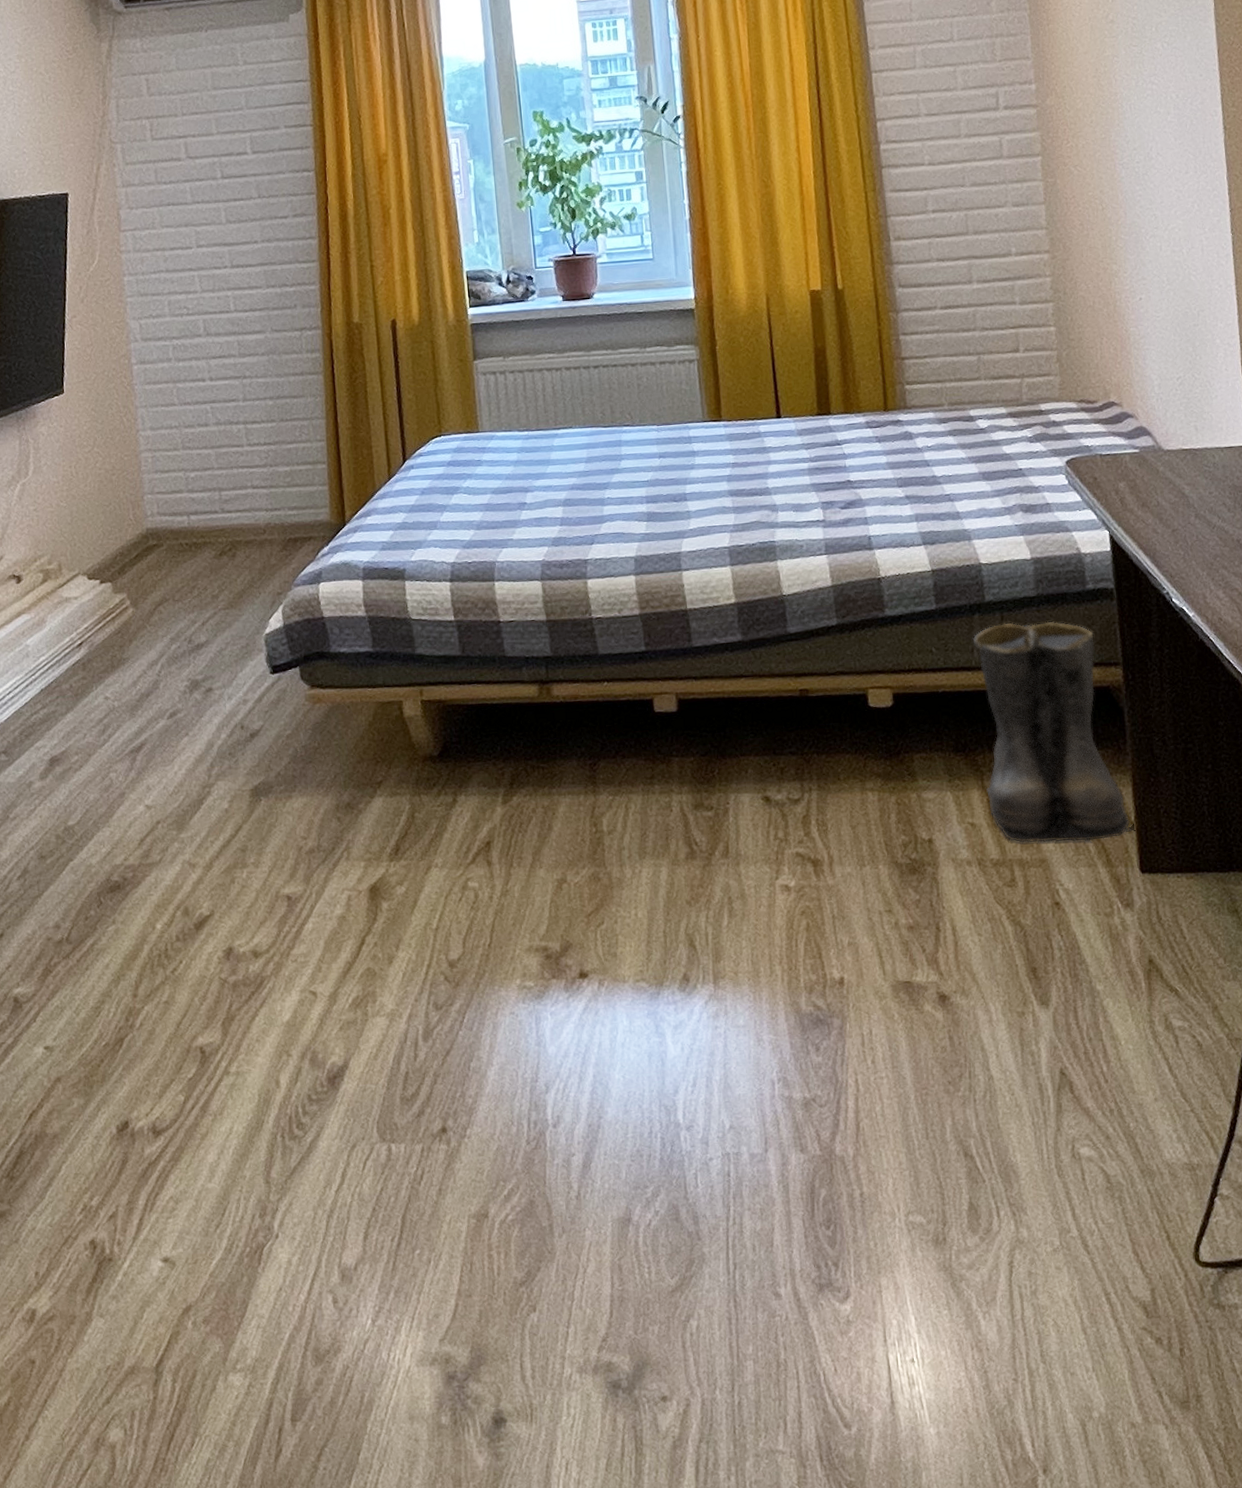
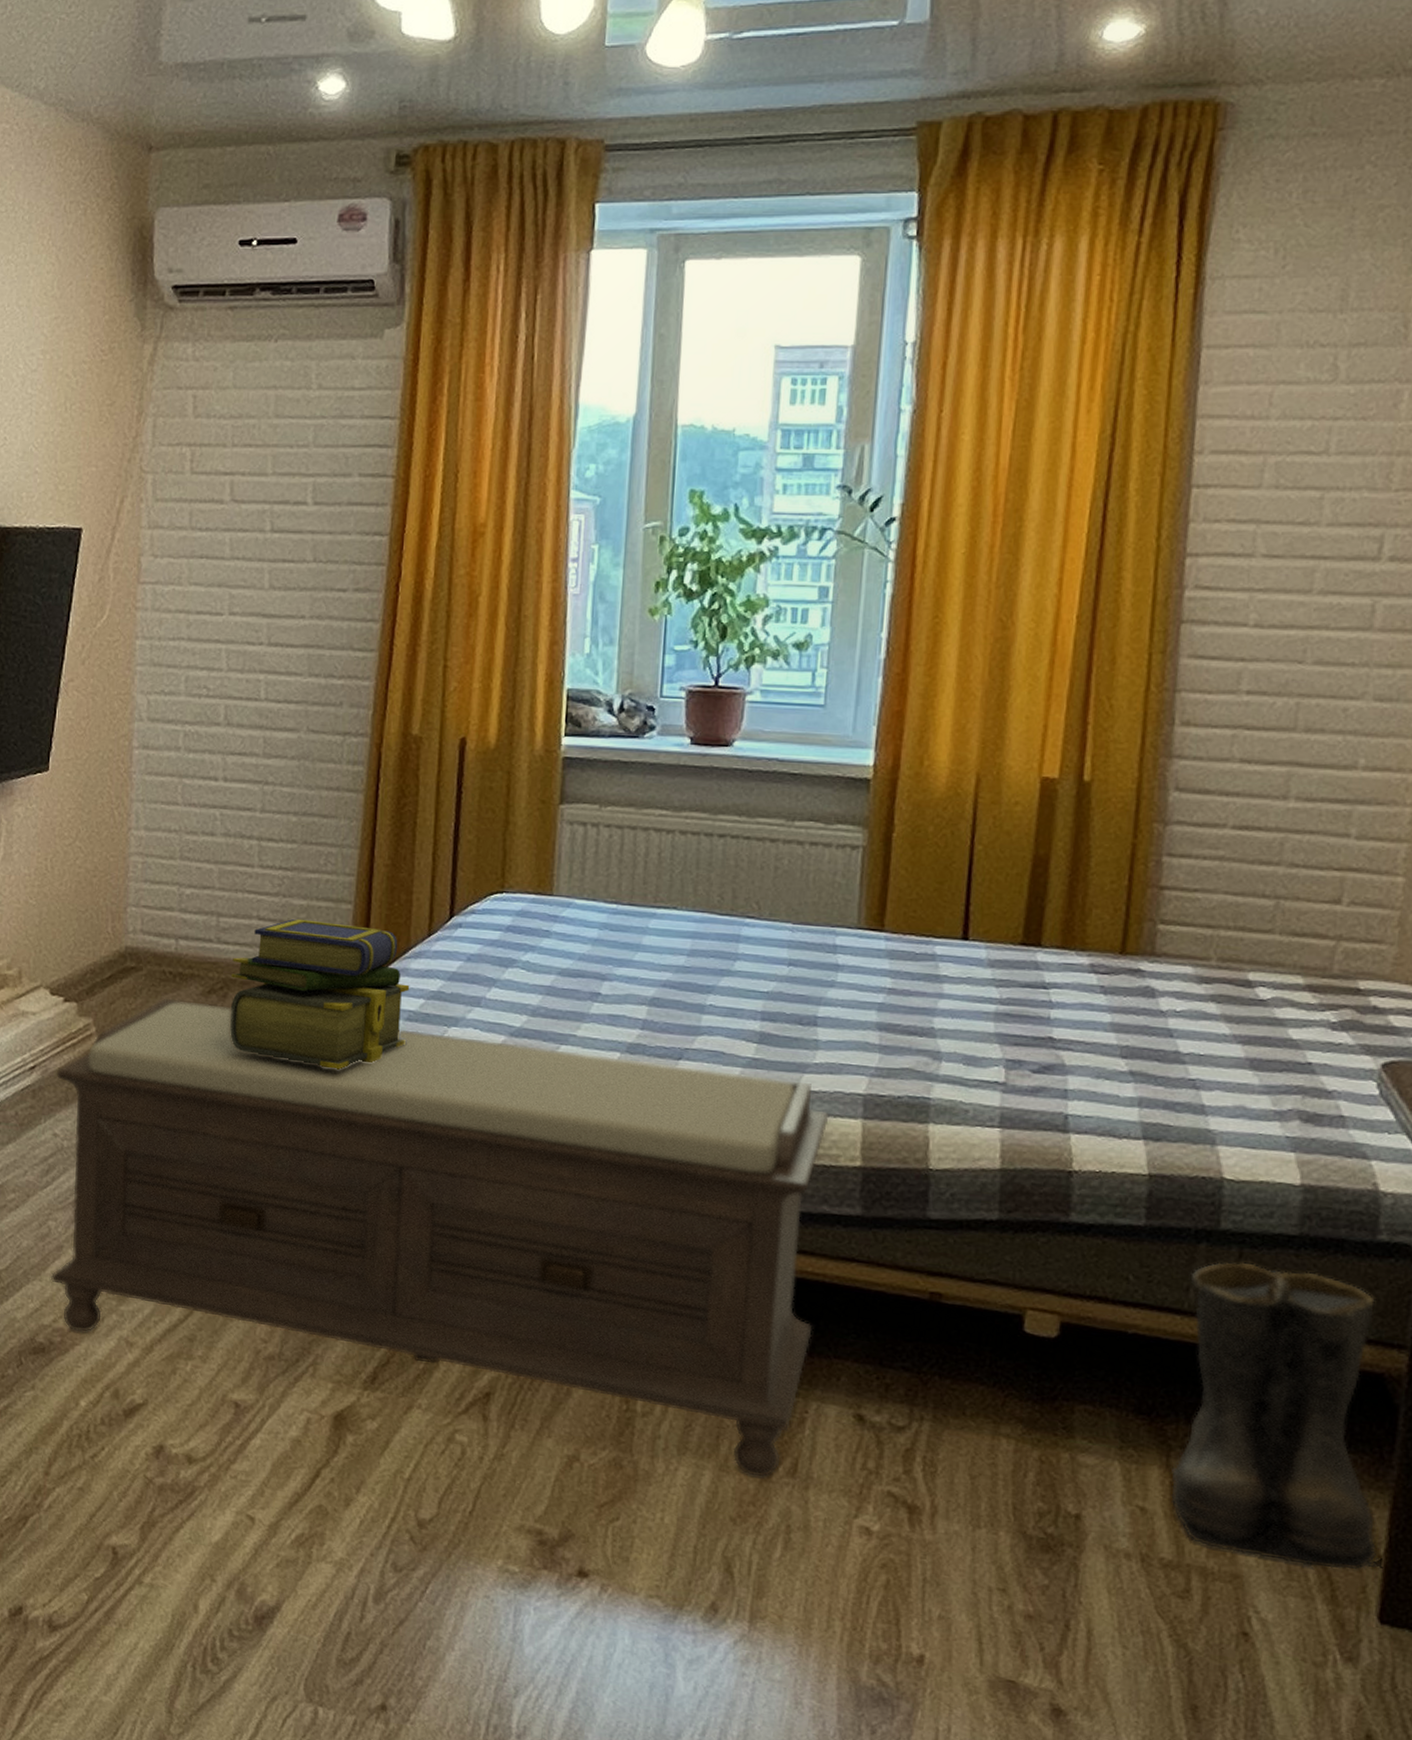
bench: none [100,545,722,864] -> present [50,998,830,1478]
stack of books: none [236,480,383,600] -> present [229,919,410,1070]

